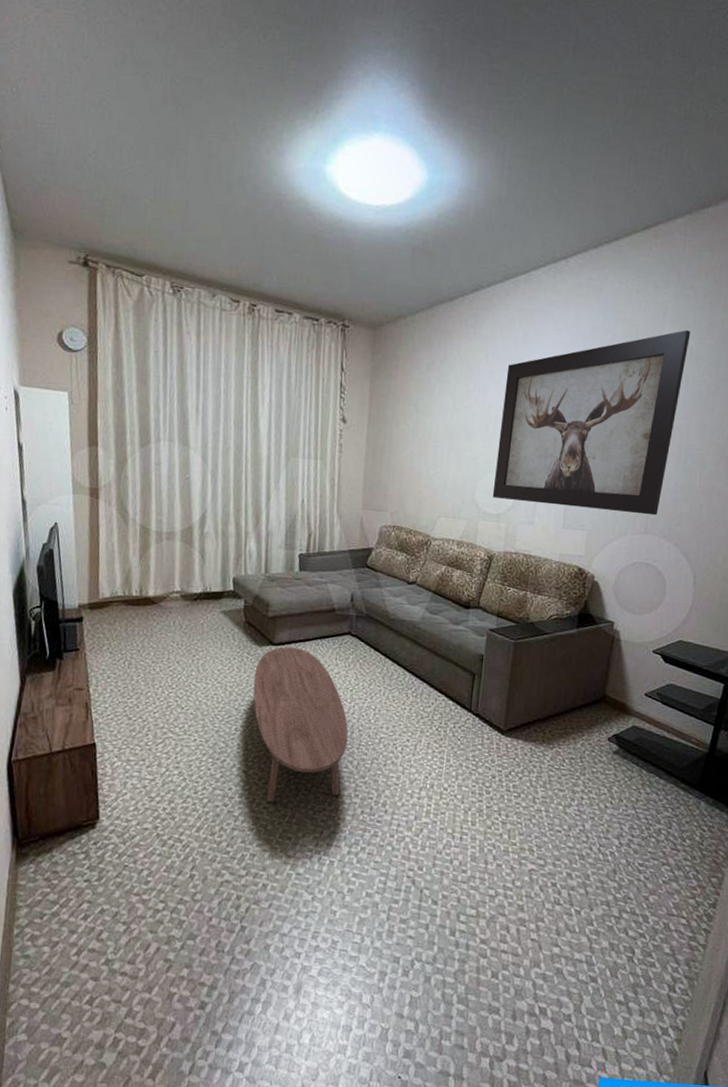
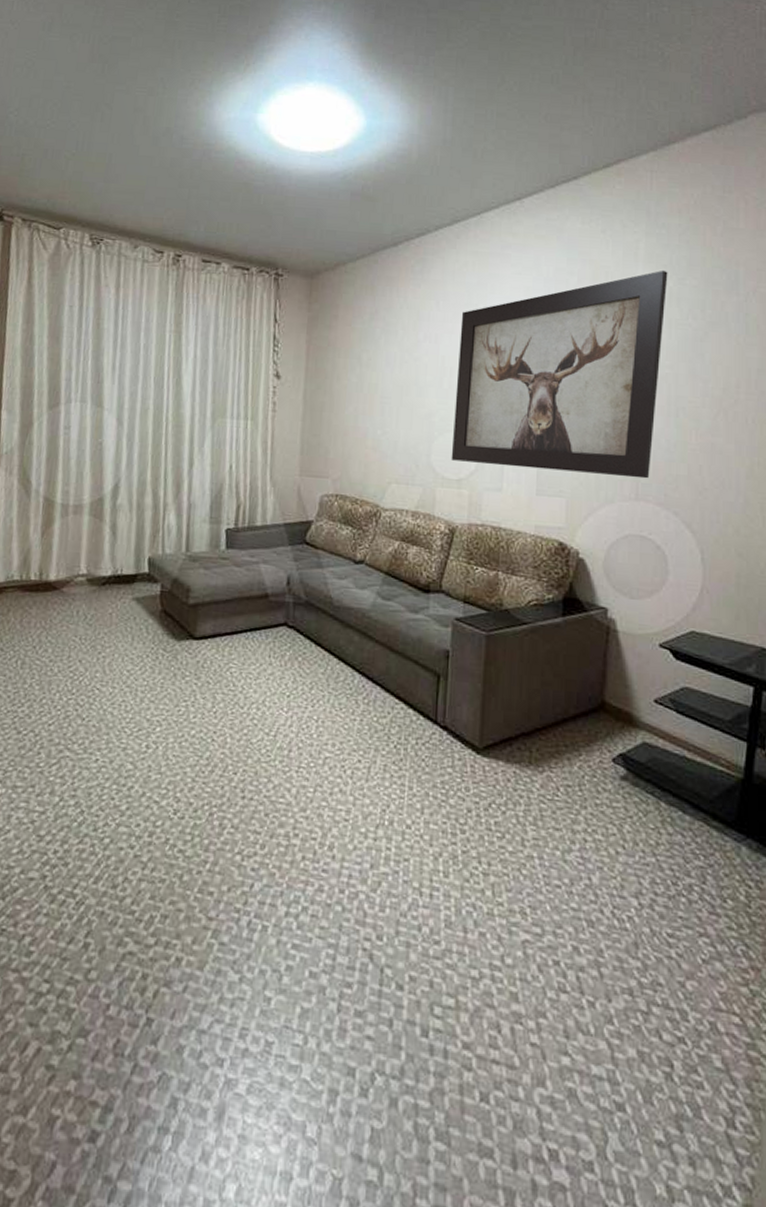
coffee table: present [253,647,349,803] -> none [169,641,285,844]

